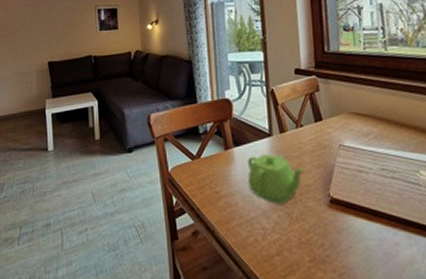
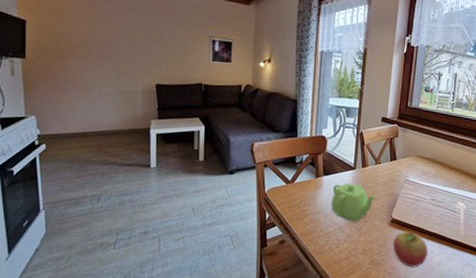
fruit: none [337,213,392,267] -> present [392,230,428,268]

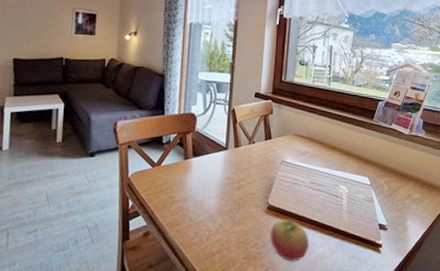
teapot: present [331,183,378,222] -> none [201,165,252,210]

